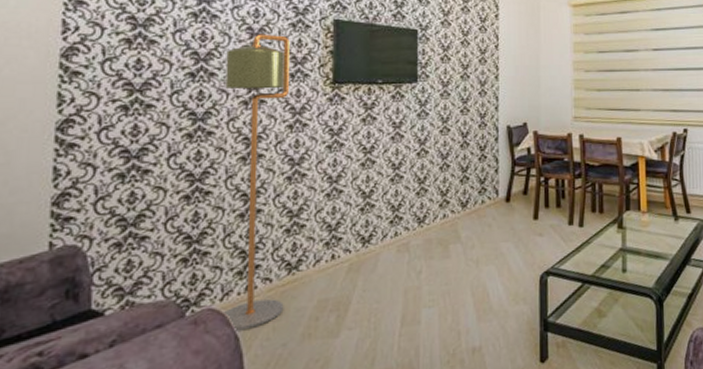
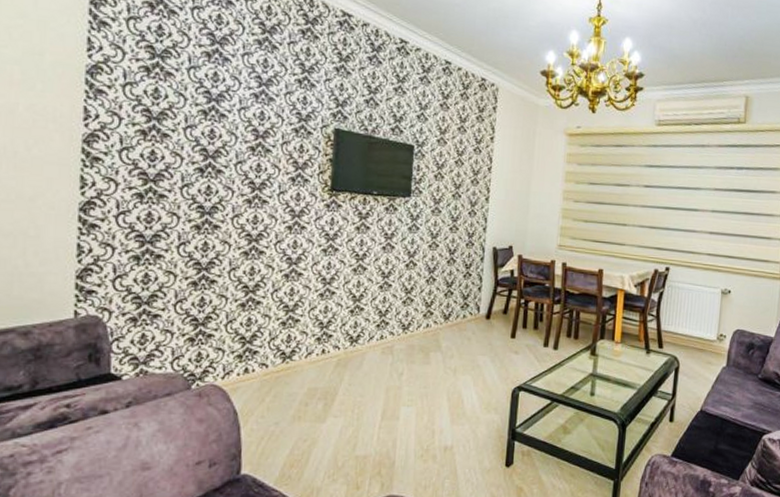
floor lamp: present [223,34,291,332] -> none [224,136,292,407]

